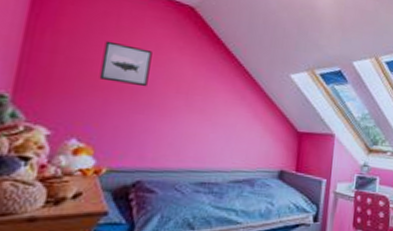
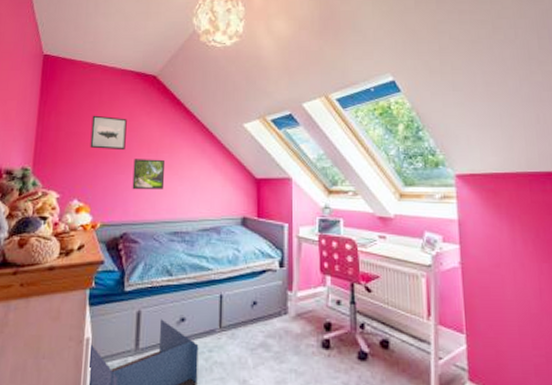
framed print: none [152,98,196,135] -> present [132,159,165,190]

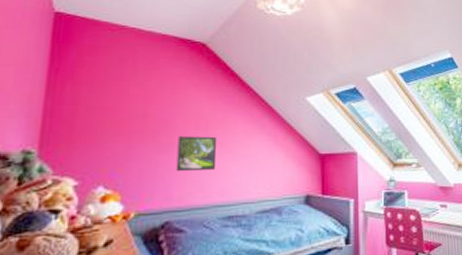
wall art: present [90,115,127,151] -> none [120,86,169,127]

